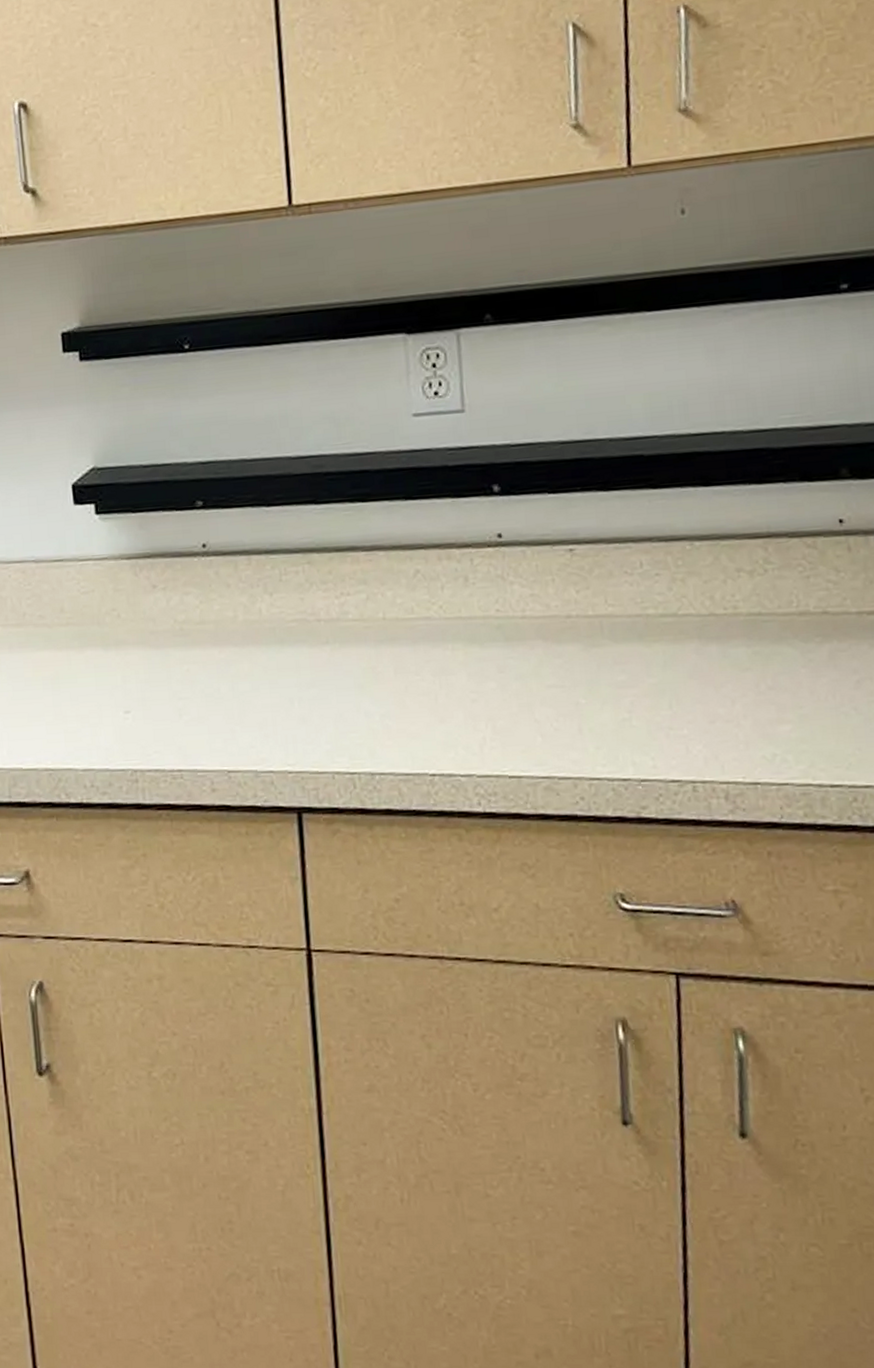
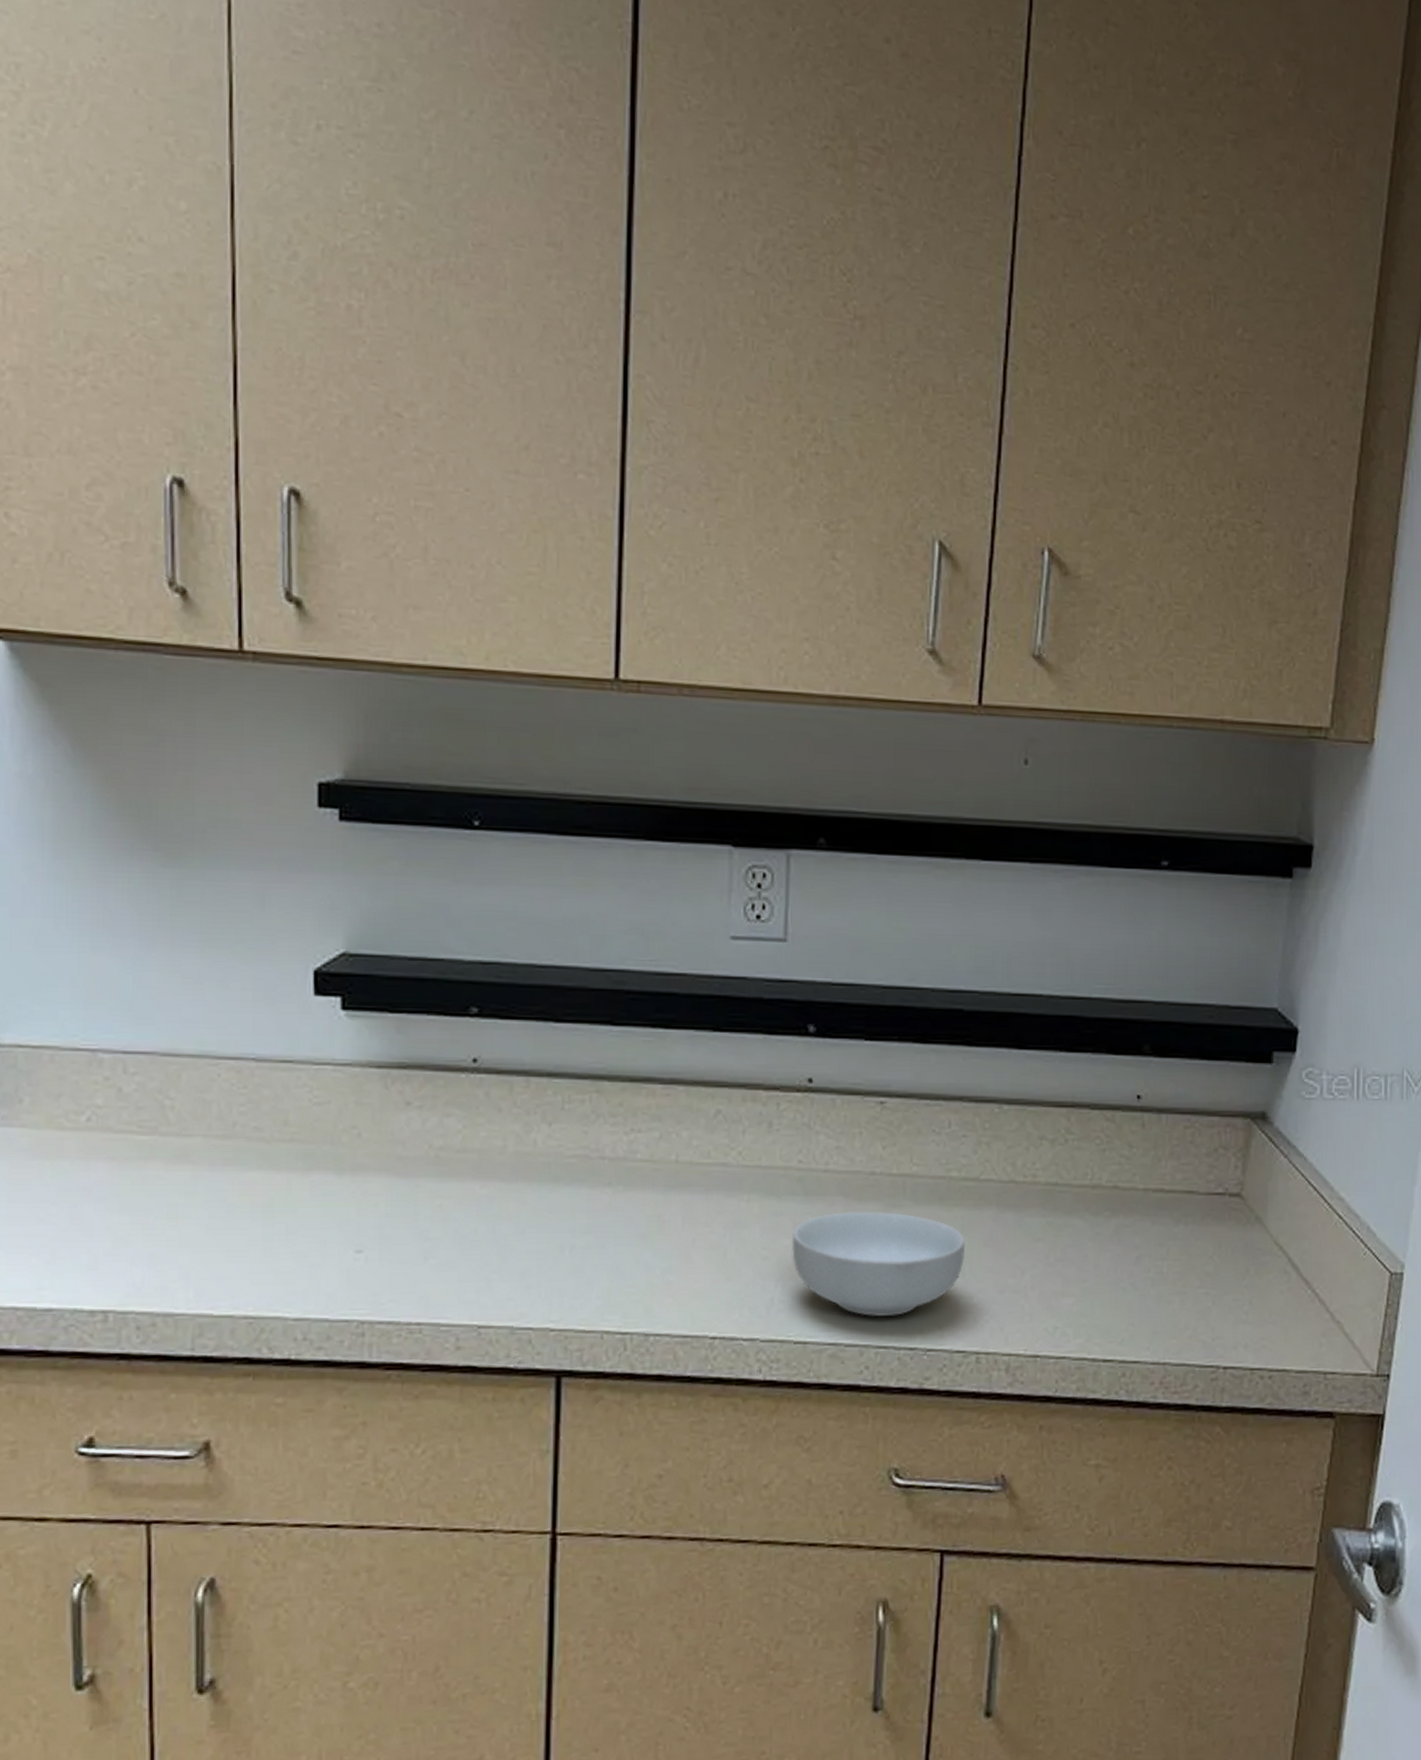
cereal bowl: none [497,651,670,750] -> present [792,1211,965,1316]

